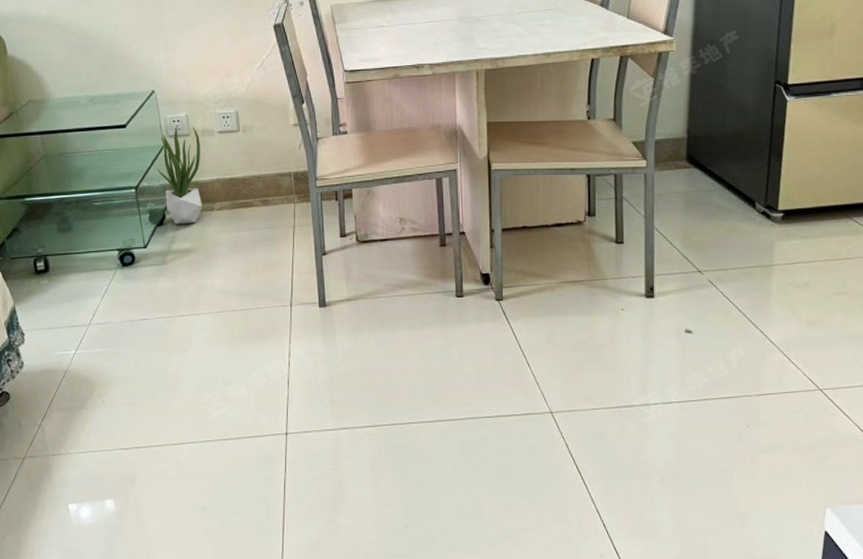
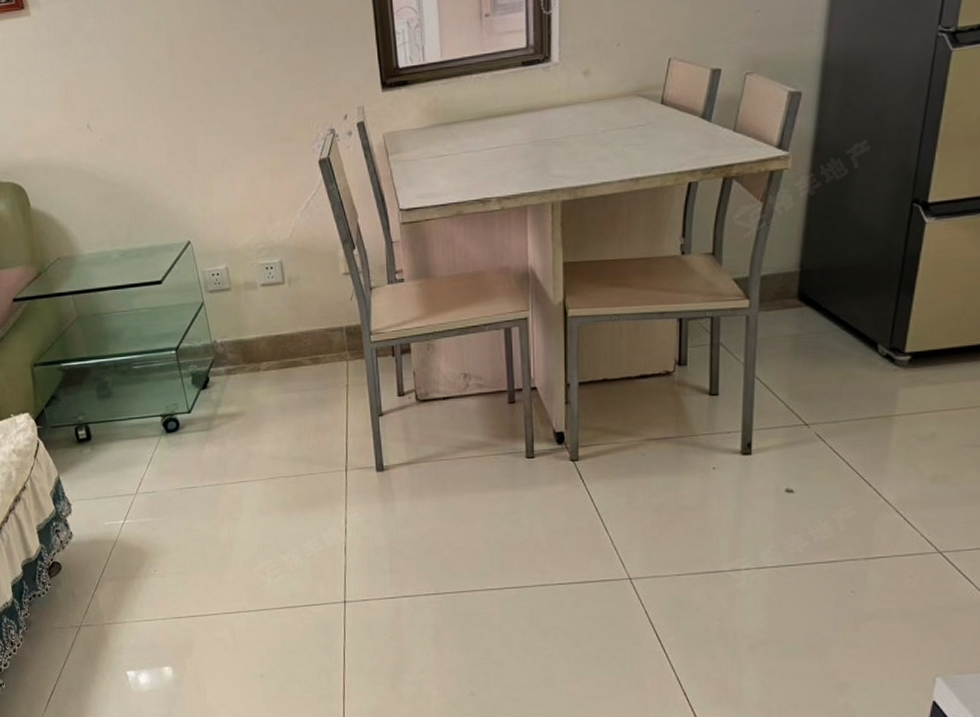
potted plant: present [157,126,203,225] -> none [198,280,248,387]

